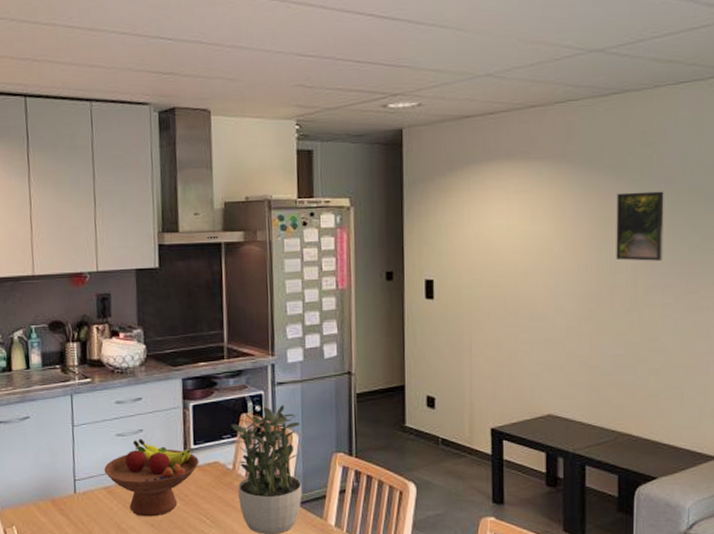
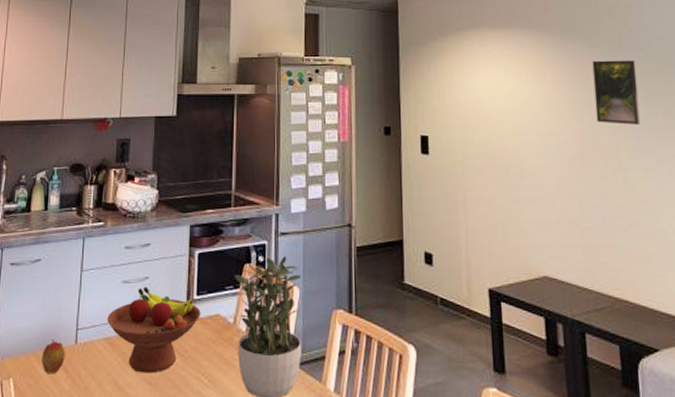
apple: none [42,490,66,520] -> present [42,339,65,373]

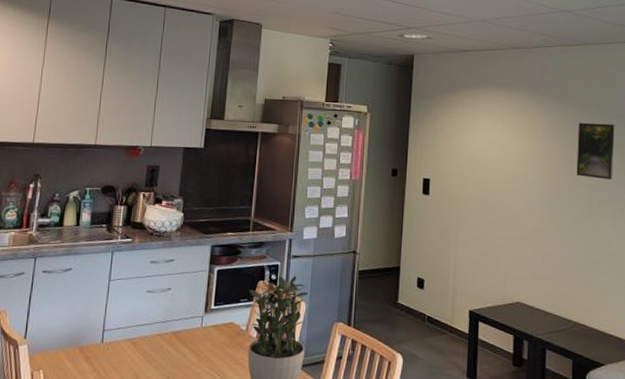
apple: present [42,339,65,373] -> none [70,338,92,367]
fruit bowl: present [107,286,201,374] -> none [131,296,217,370]

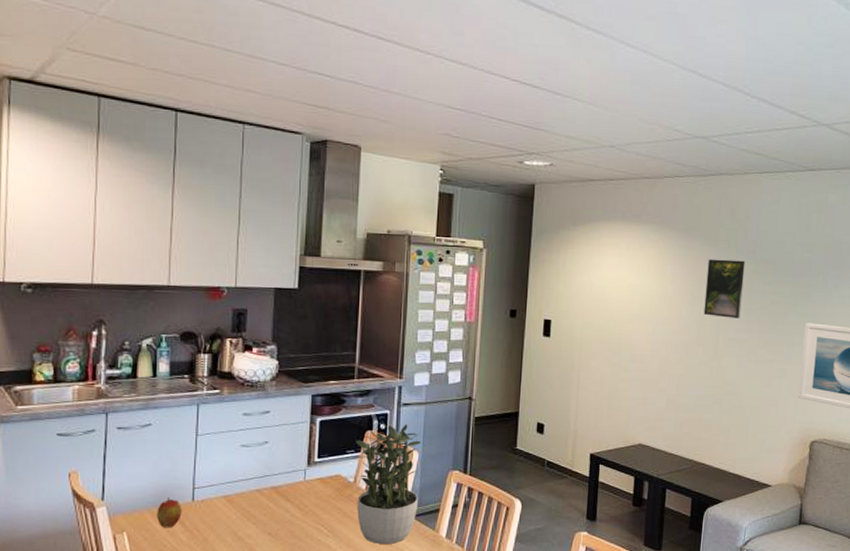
apple: none [70,338,92,367] -> present [157,497,182,527]

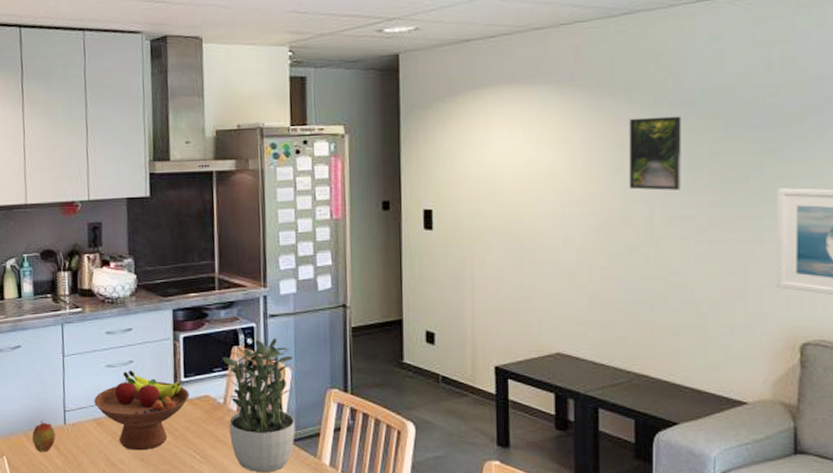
fruit bowl: none [225,450,322,526] -> present [94,370,190,451]

